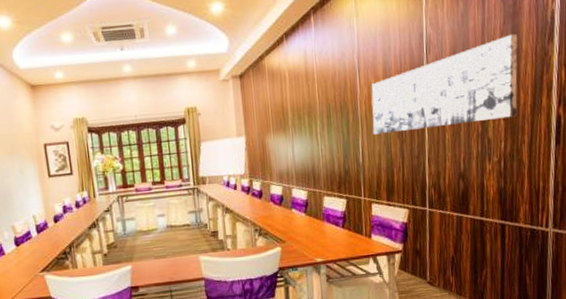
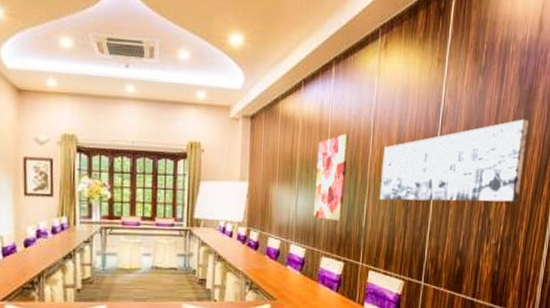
wall art: none [306,77,339,161] -> present [313,133,349,221]

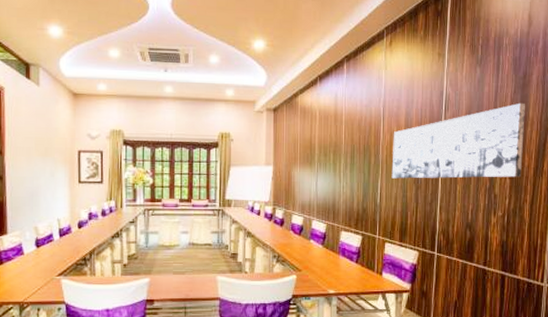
wall art: present [313,133,349,221] -> none [332,121,362,198]

